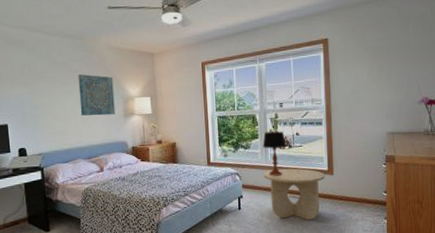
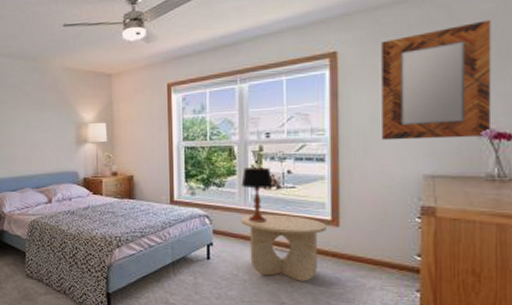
wall art: present [78,74,116,116] -> none [29,97,67,143]
home mirror: none [357,18,426,107] -> present [381,20,492,141]

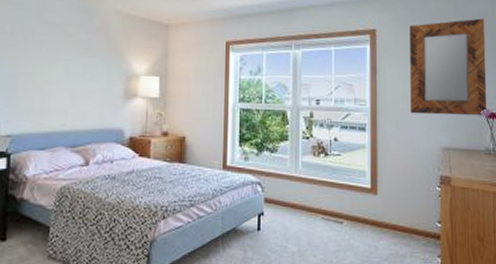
side table: present [240,214,326,281] -> none [291,181,367,251]
table lamp: present [241,167,273,223] -> none [293,133,322,190]

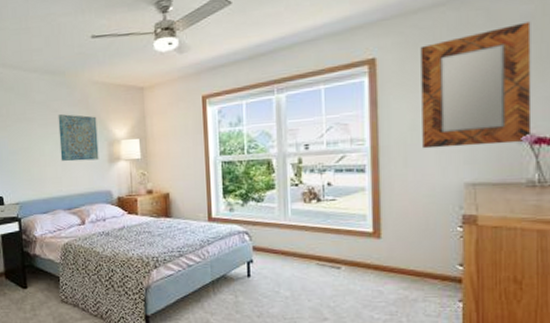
wall art: none [69,41,116,94] -> present [58,114,99,162]

